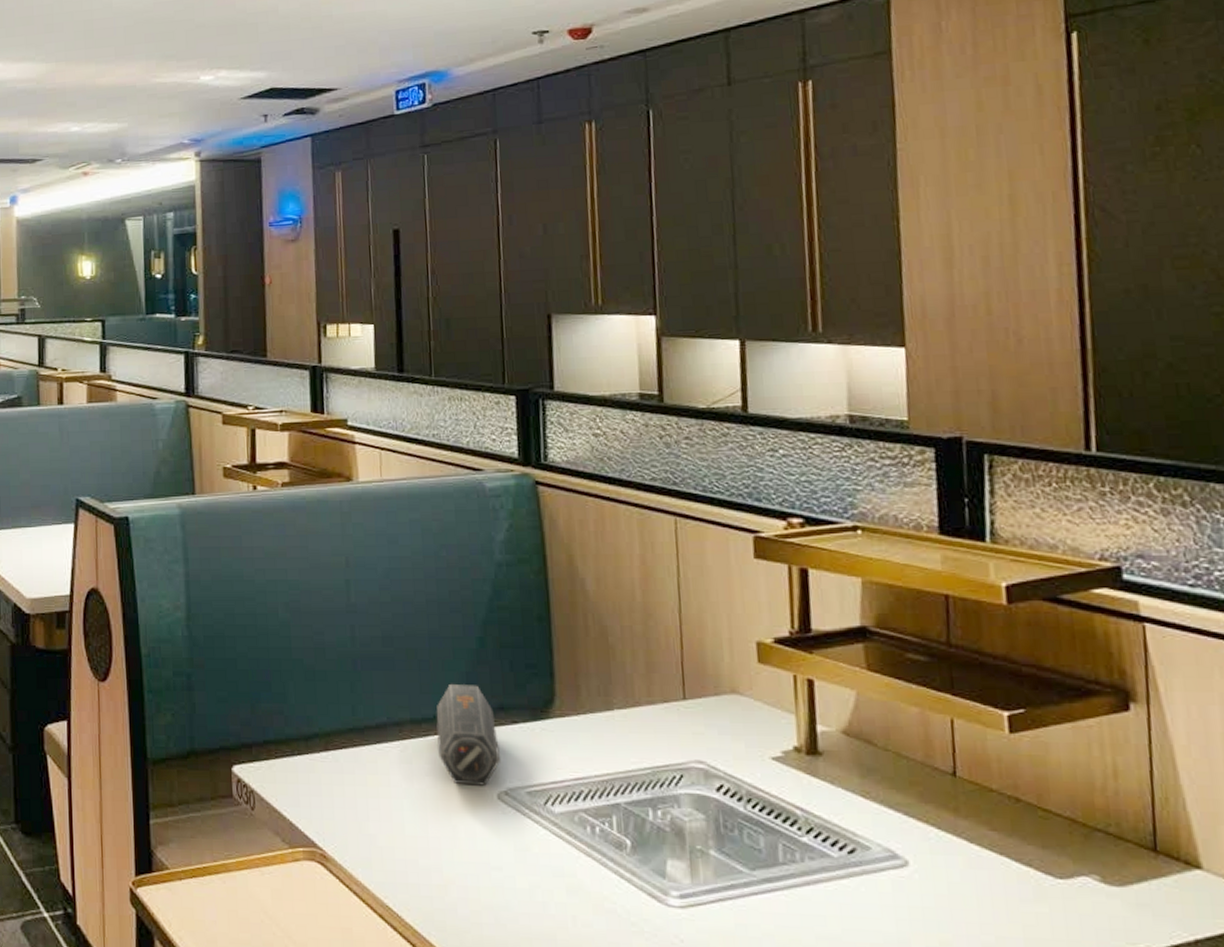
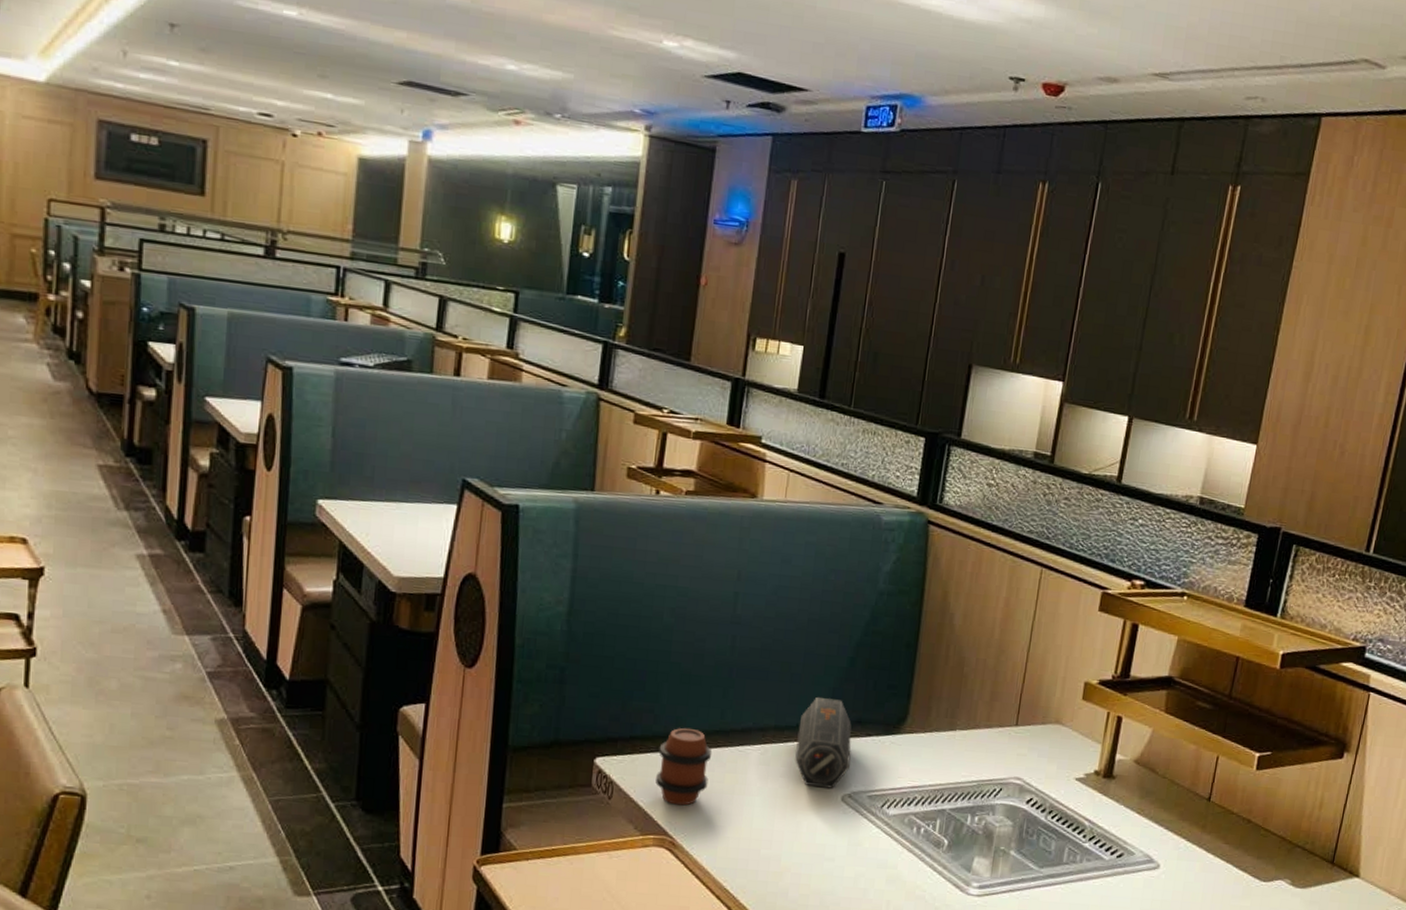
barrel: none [294,727,351,813] -> present [656,727,713,806]

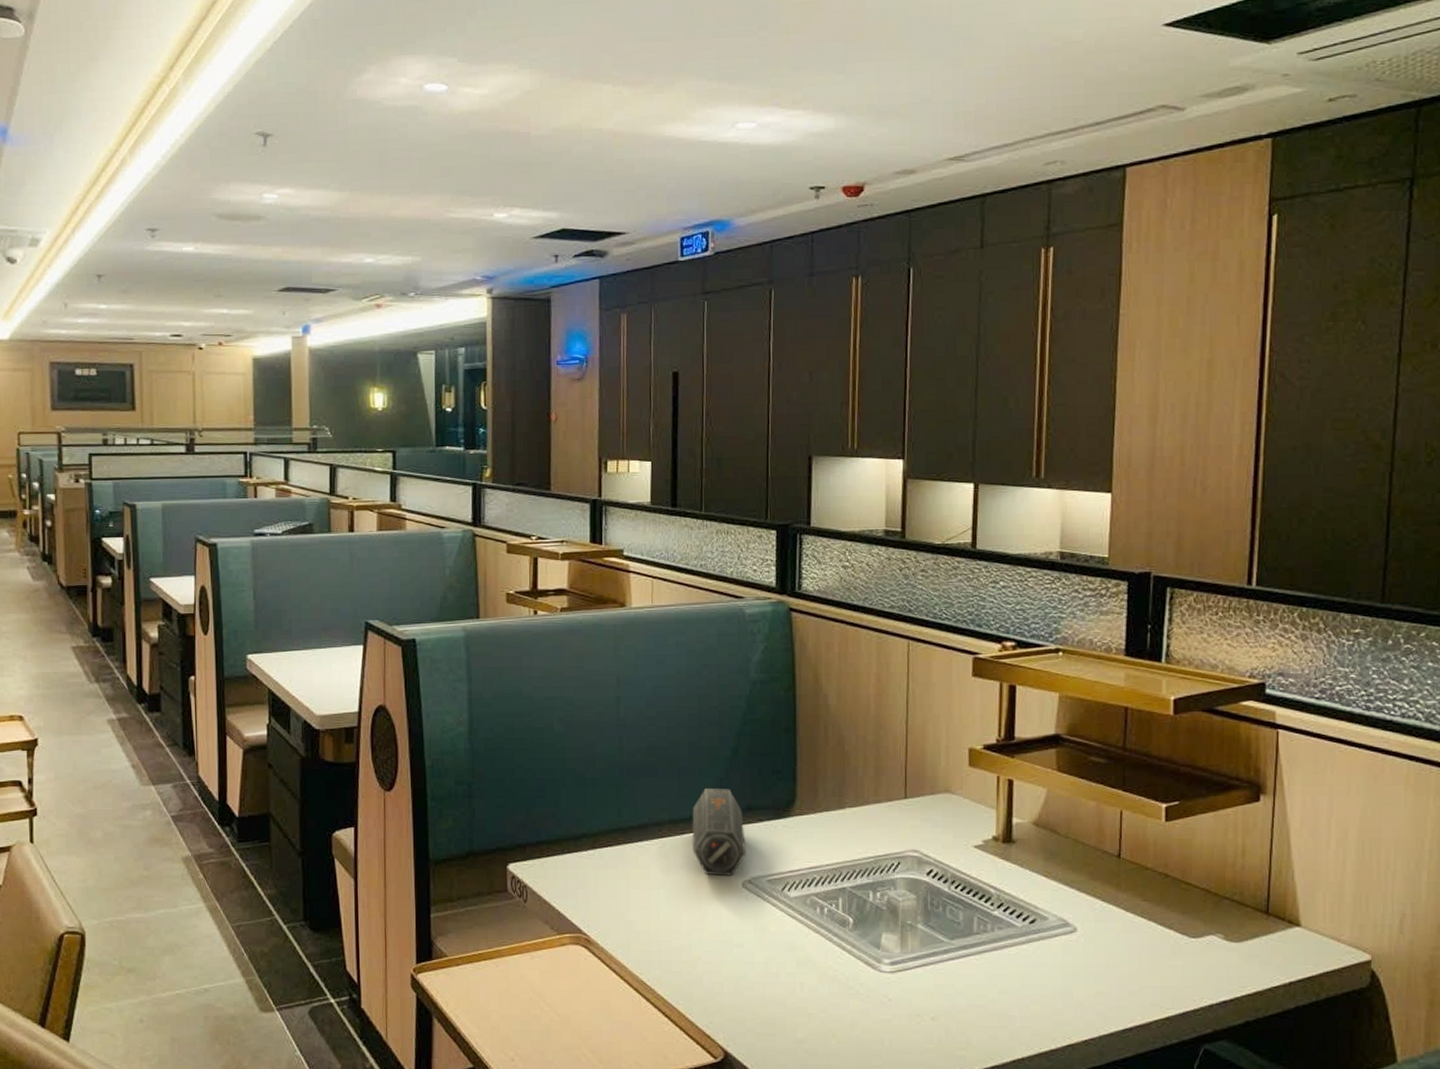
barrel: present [656,727,713,806] -> none [564,828,614,903]

